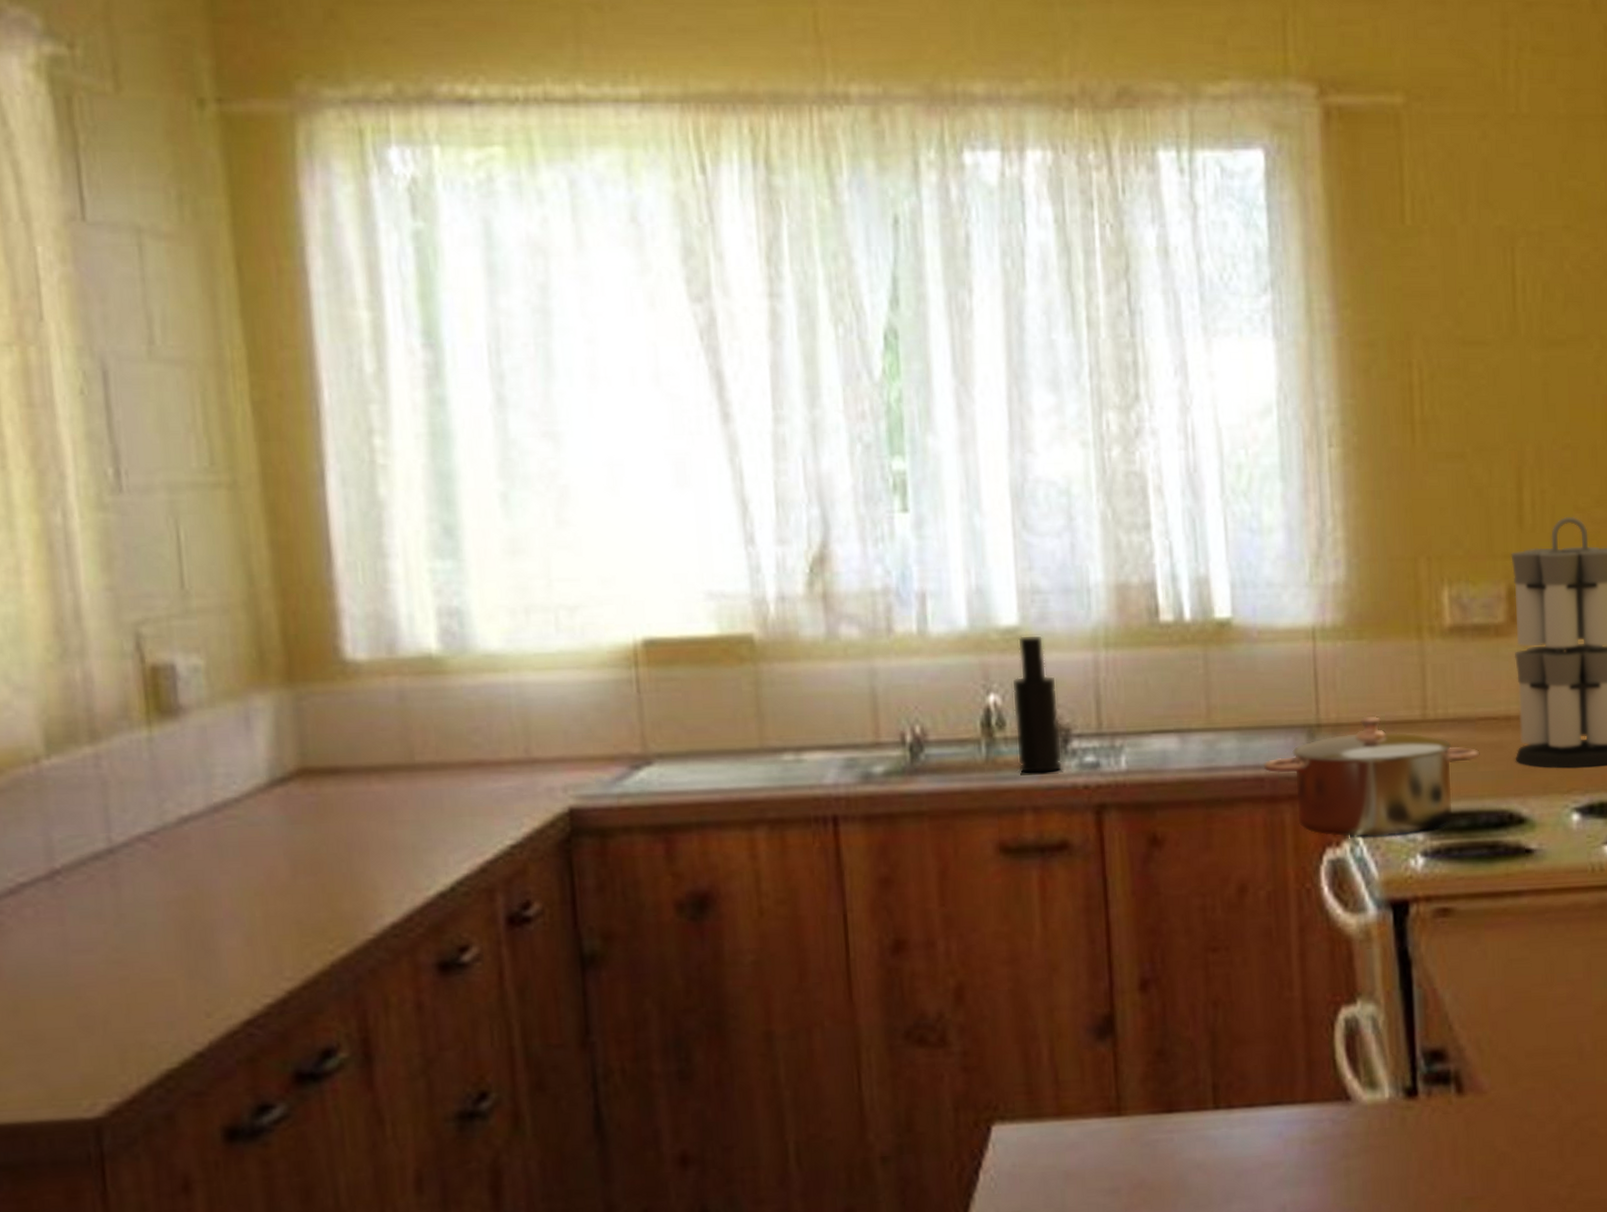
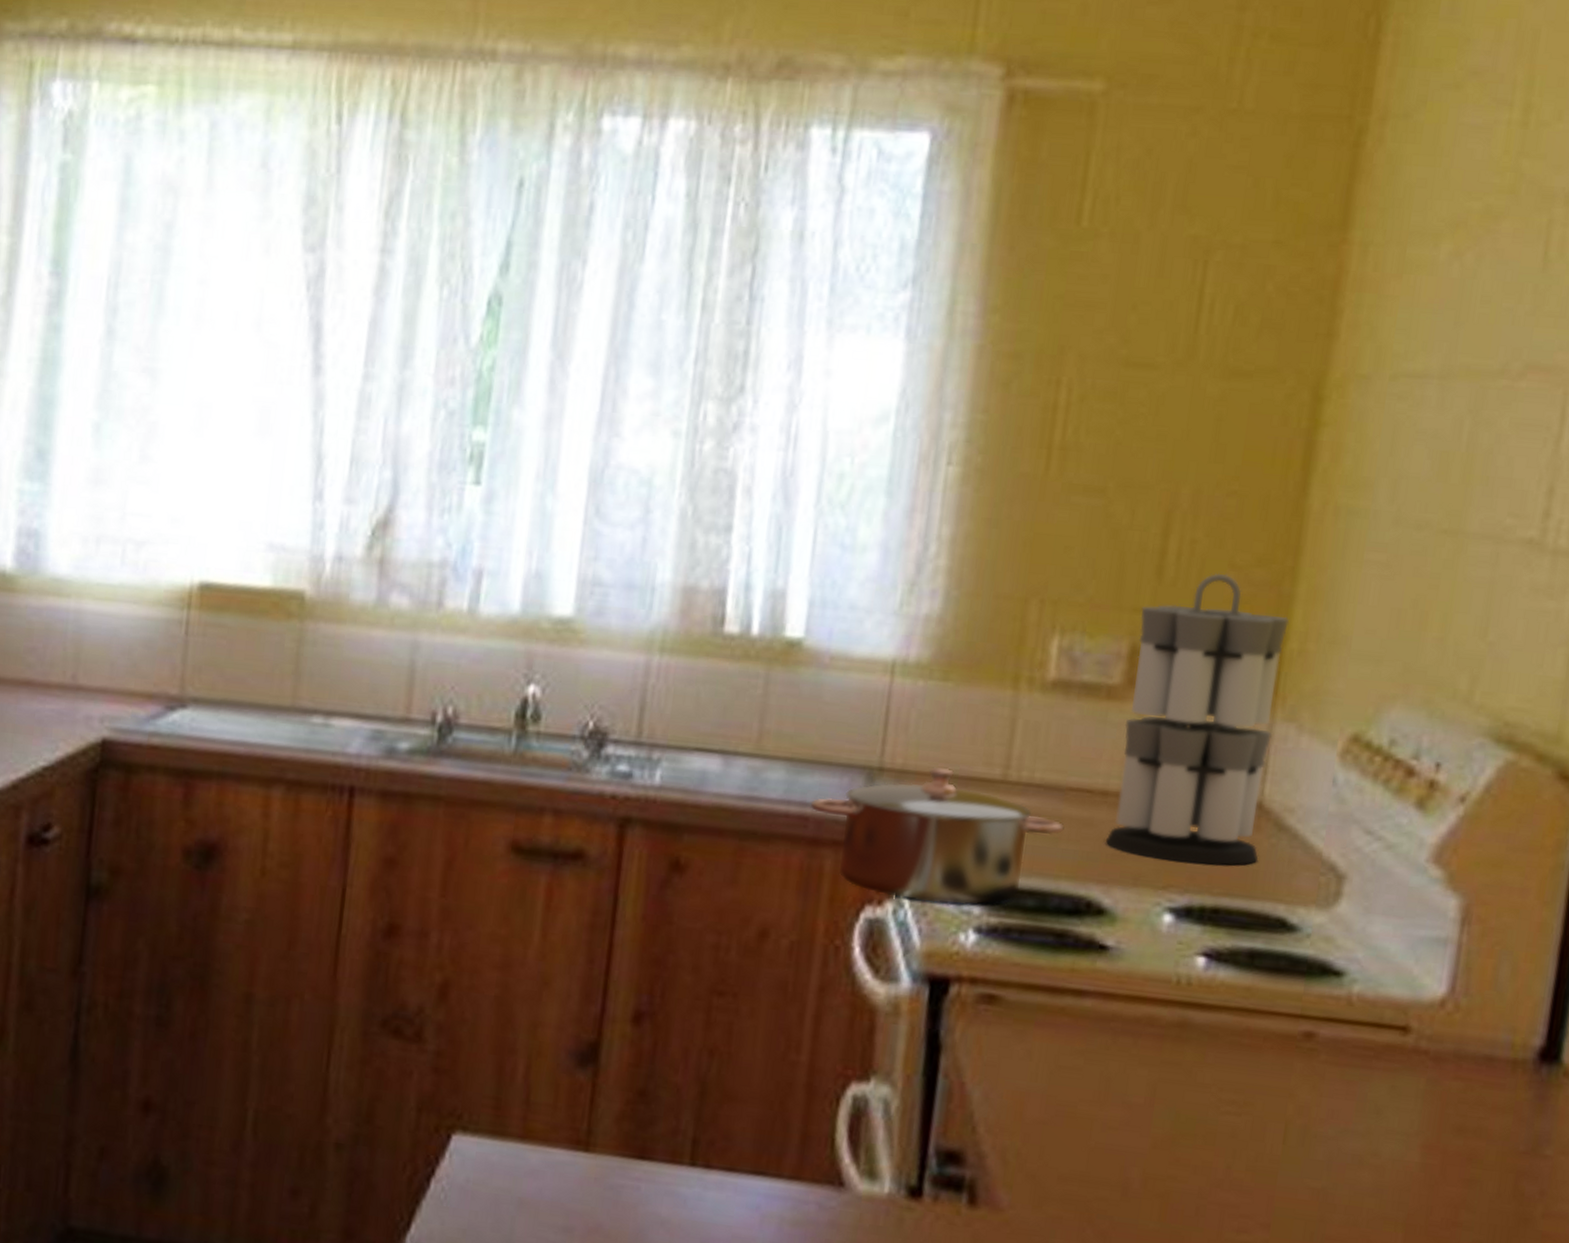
soap dispenser: present [1011,634,1063,774] -> none [546,627,603,777]

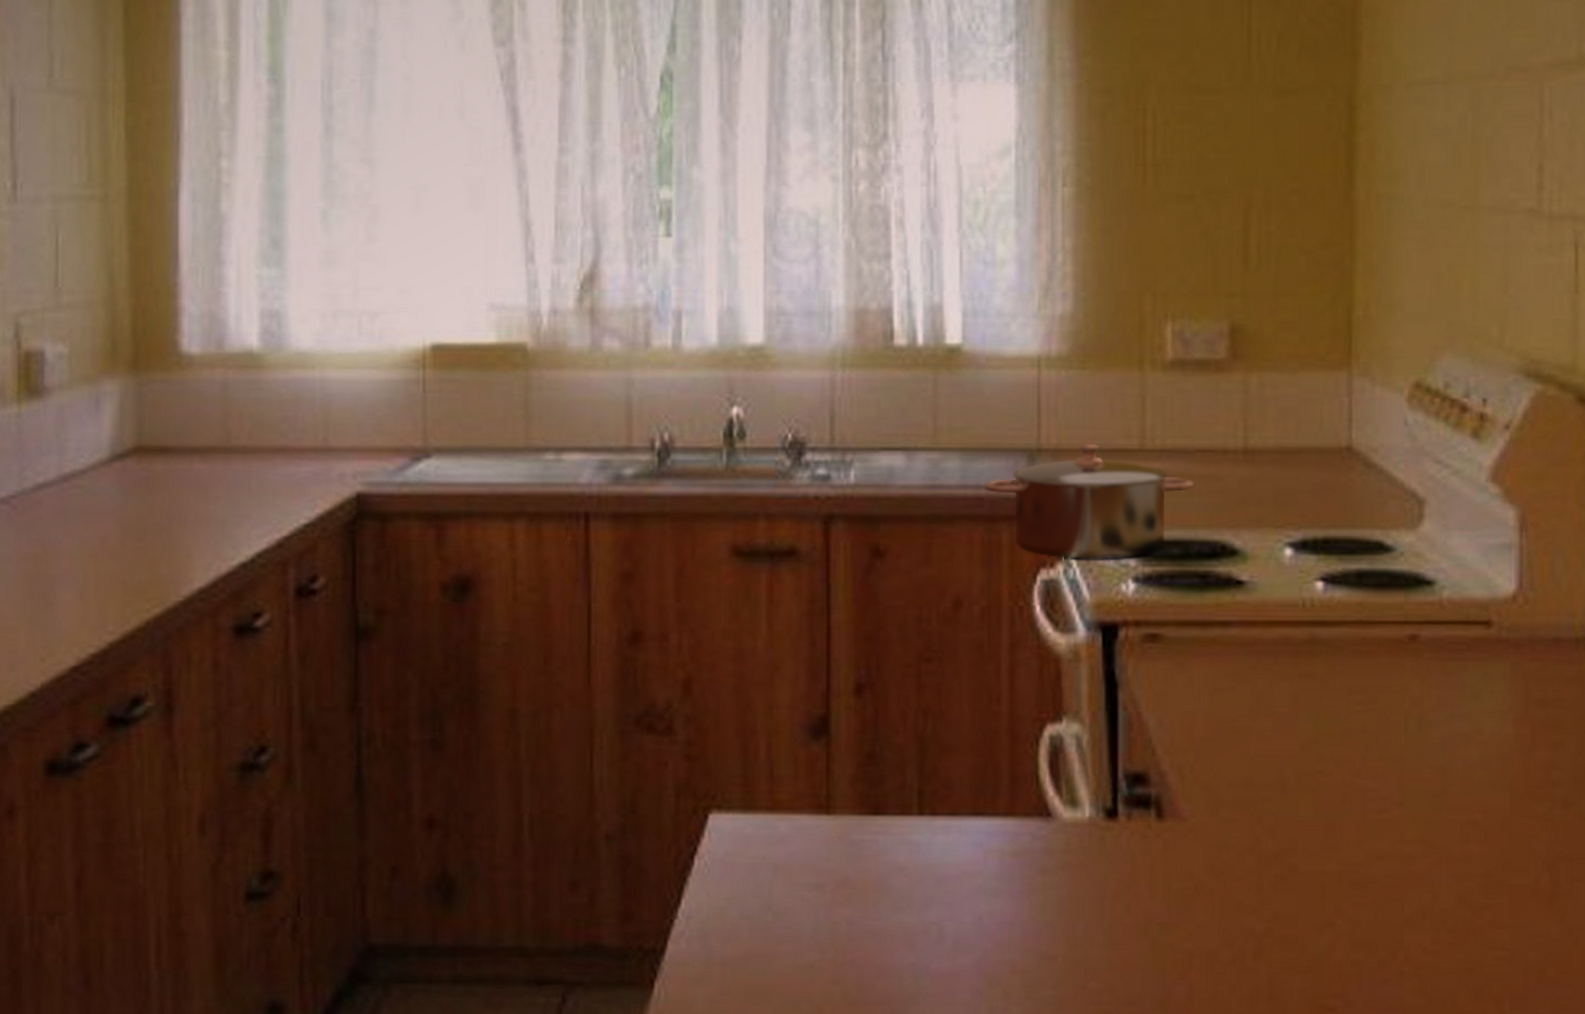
spice rack: present [1106,572,1290,866] -> none [1231,258,1355,503]

